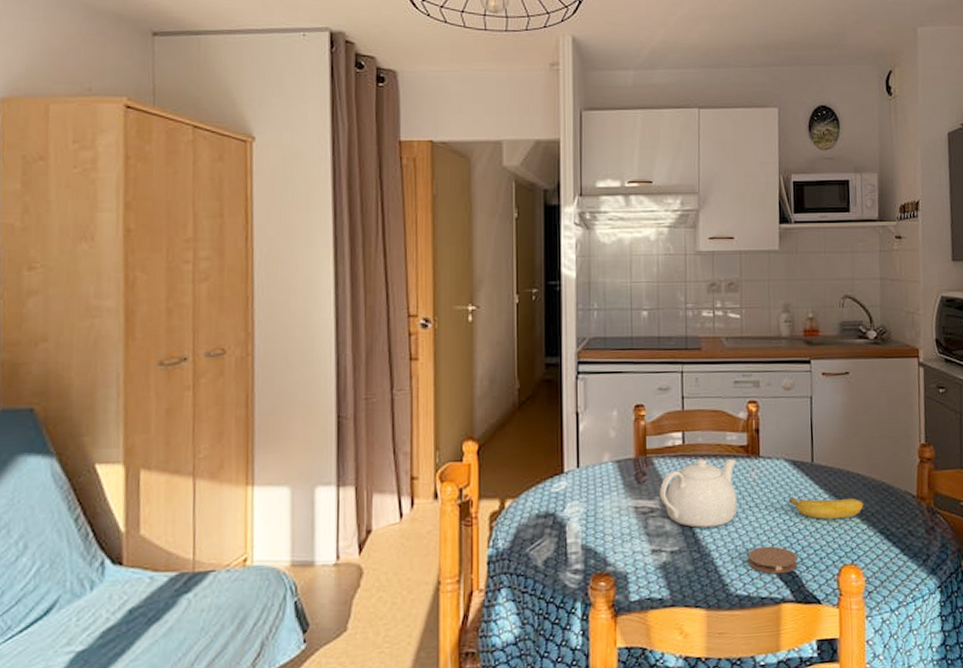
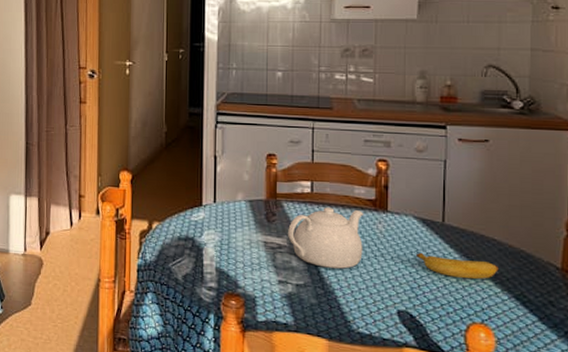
coaster: present [747,546,798,574] -> none [371,293,422,321]

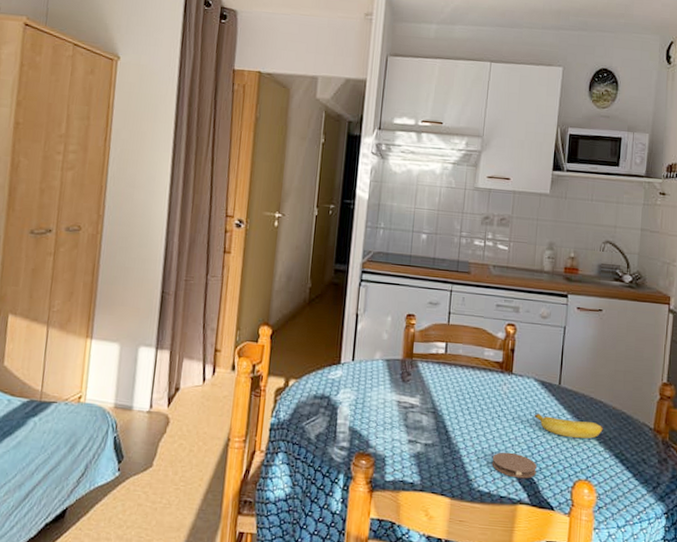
teapot: present [288,207,364,269] -> none [420,368,492,429]
coaster: none [371,293,422,321] -> present [491,452,537,479]

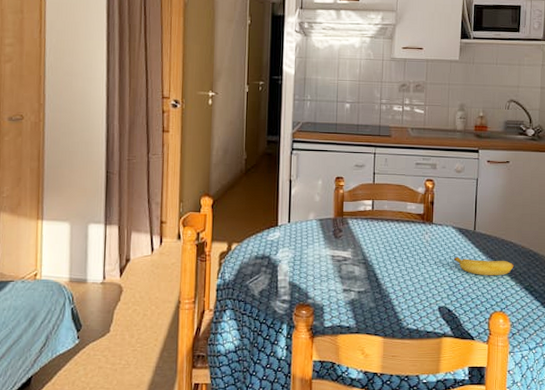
coaster: present [491,452,537,479] -> none [418,293,458,315]

